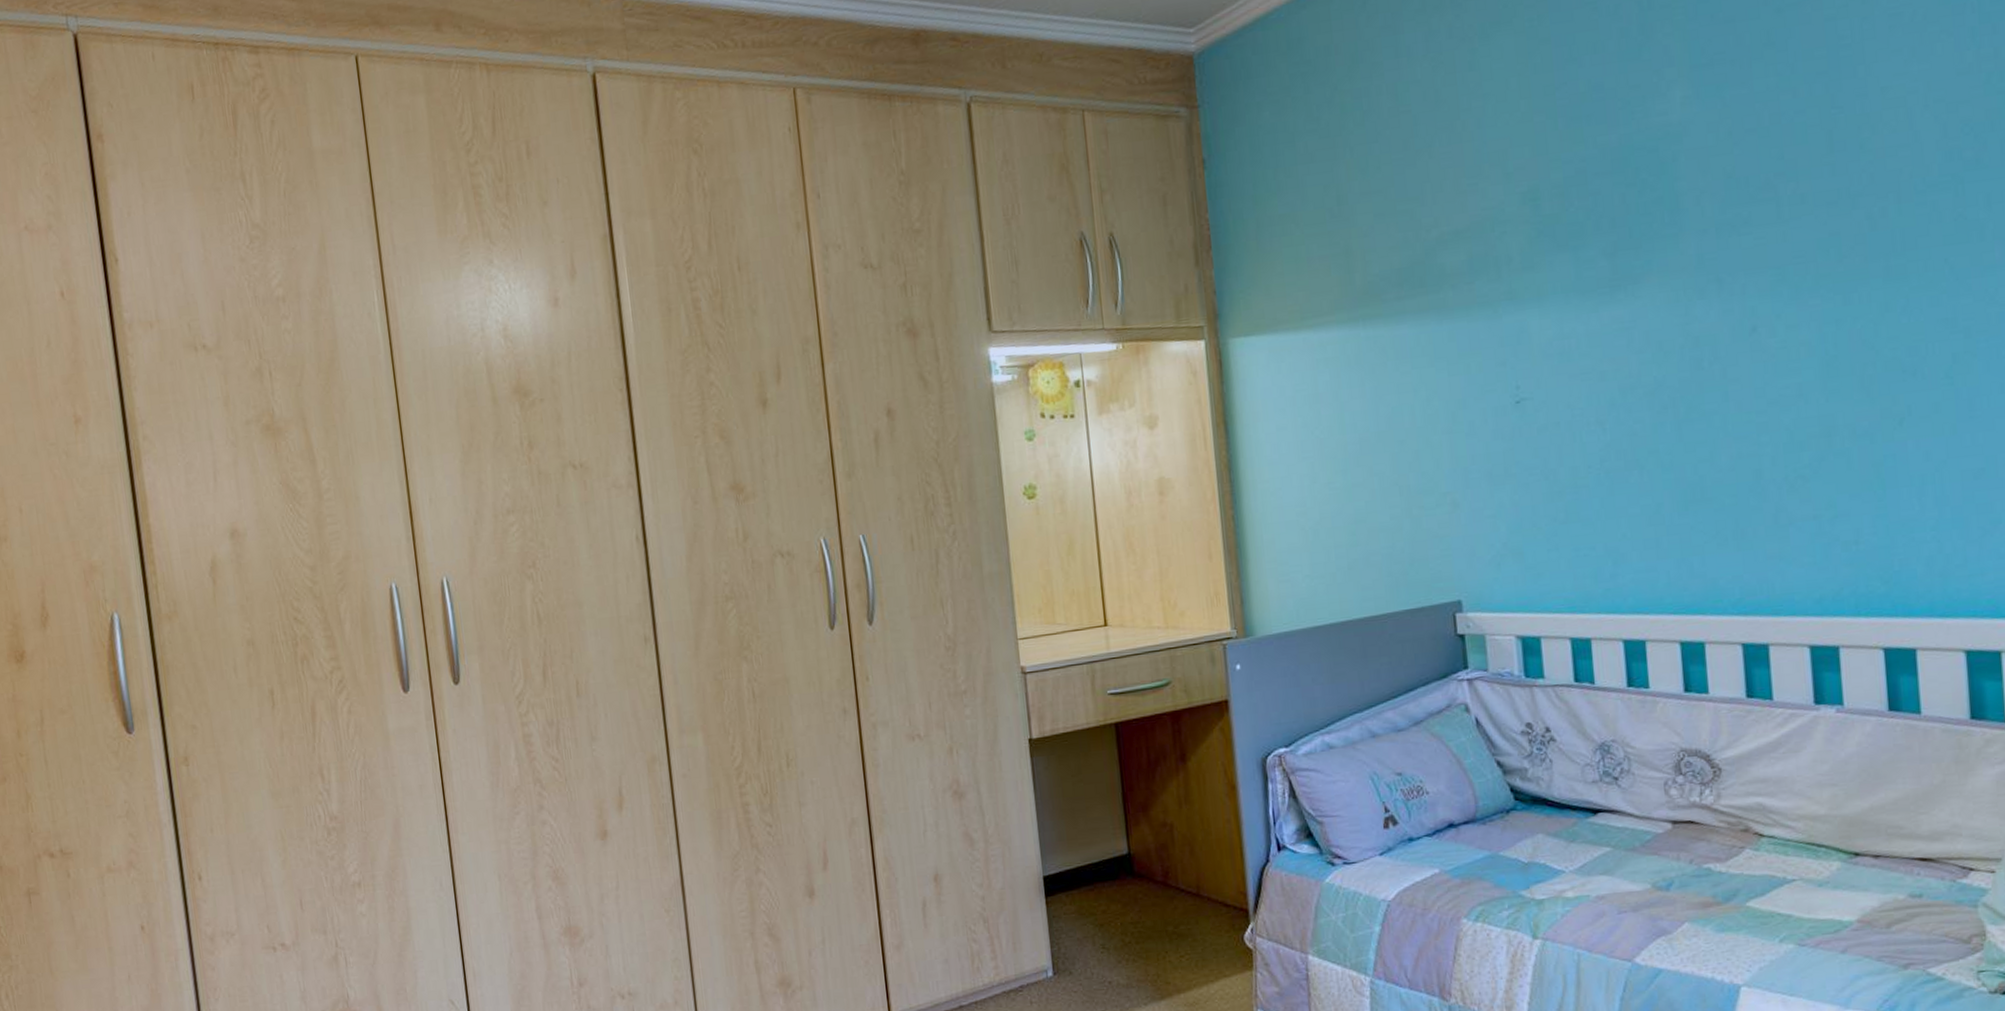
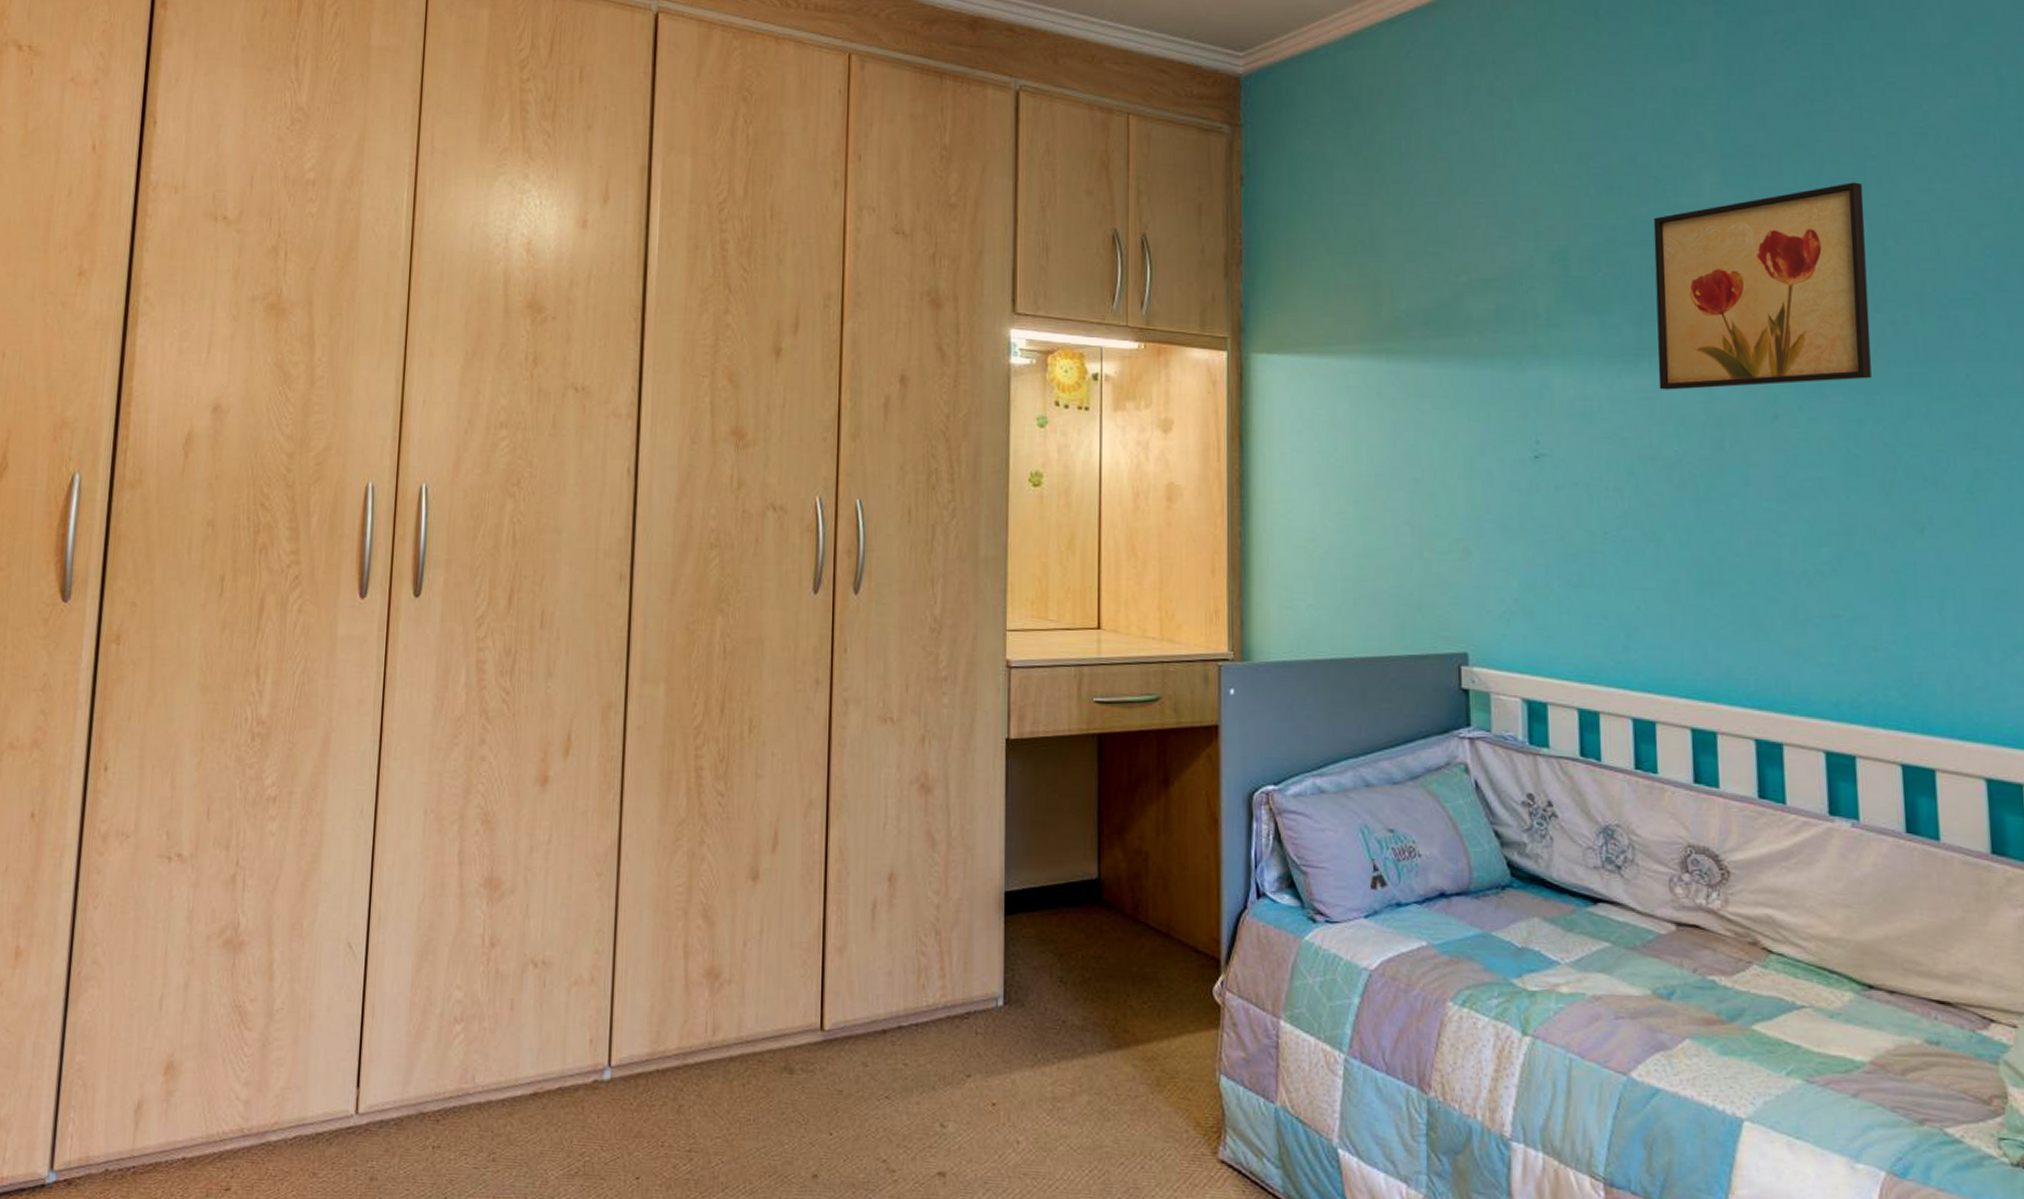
wall art: none [1623,75,1849,318] -> present [1653,182,1871,390]

